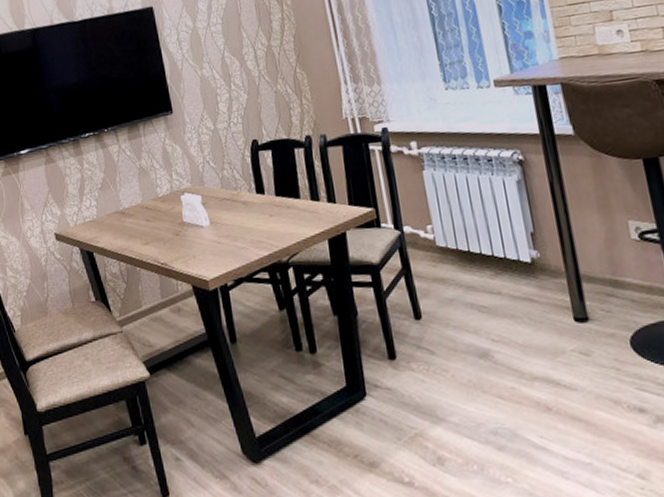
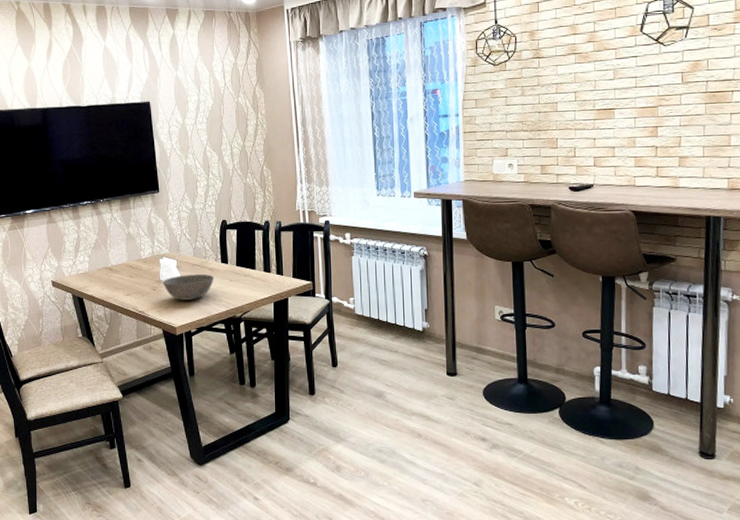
bowl: none [186,209,250,246] -> present [162,274,215,300]

